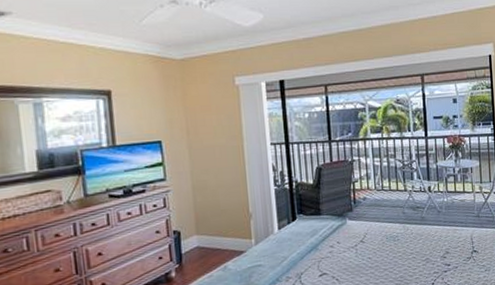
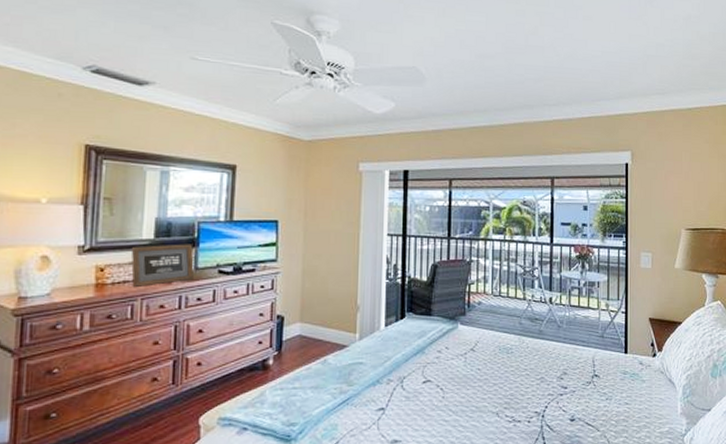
picture frame: none [15,172,85,220] -> present [131,244,194,287]

